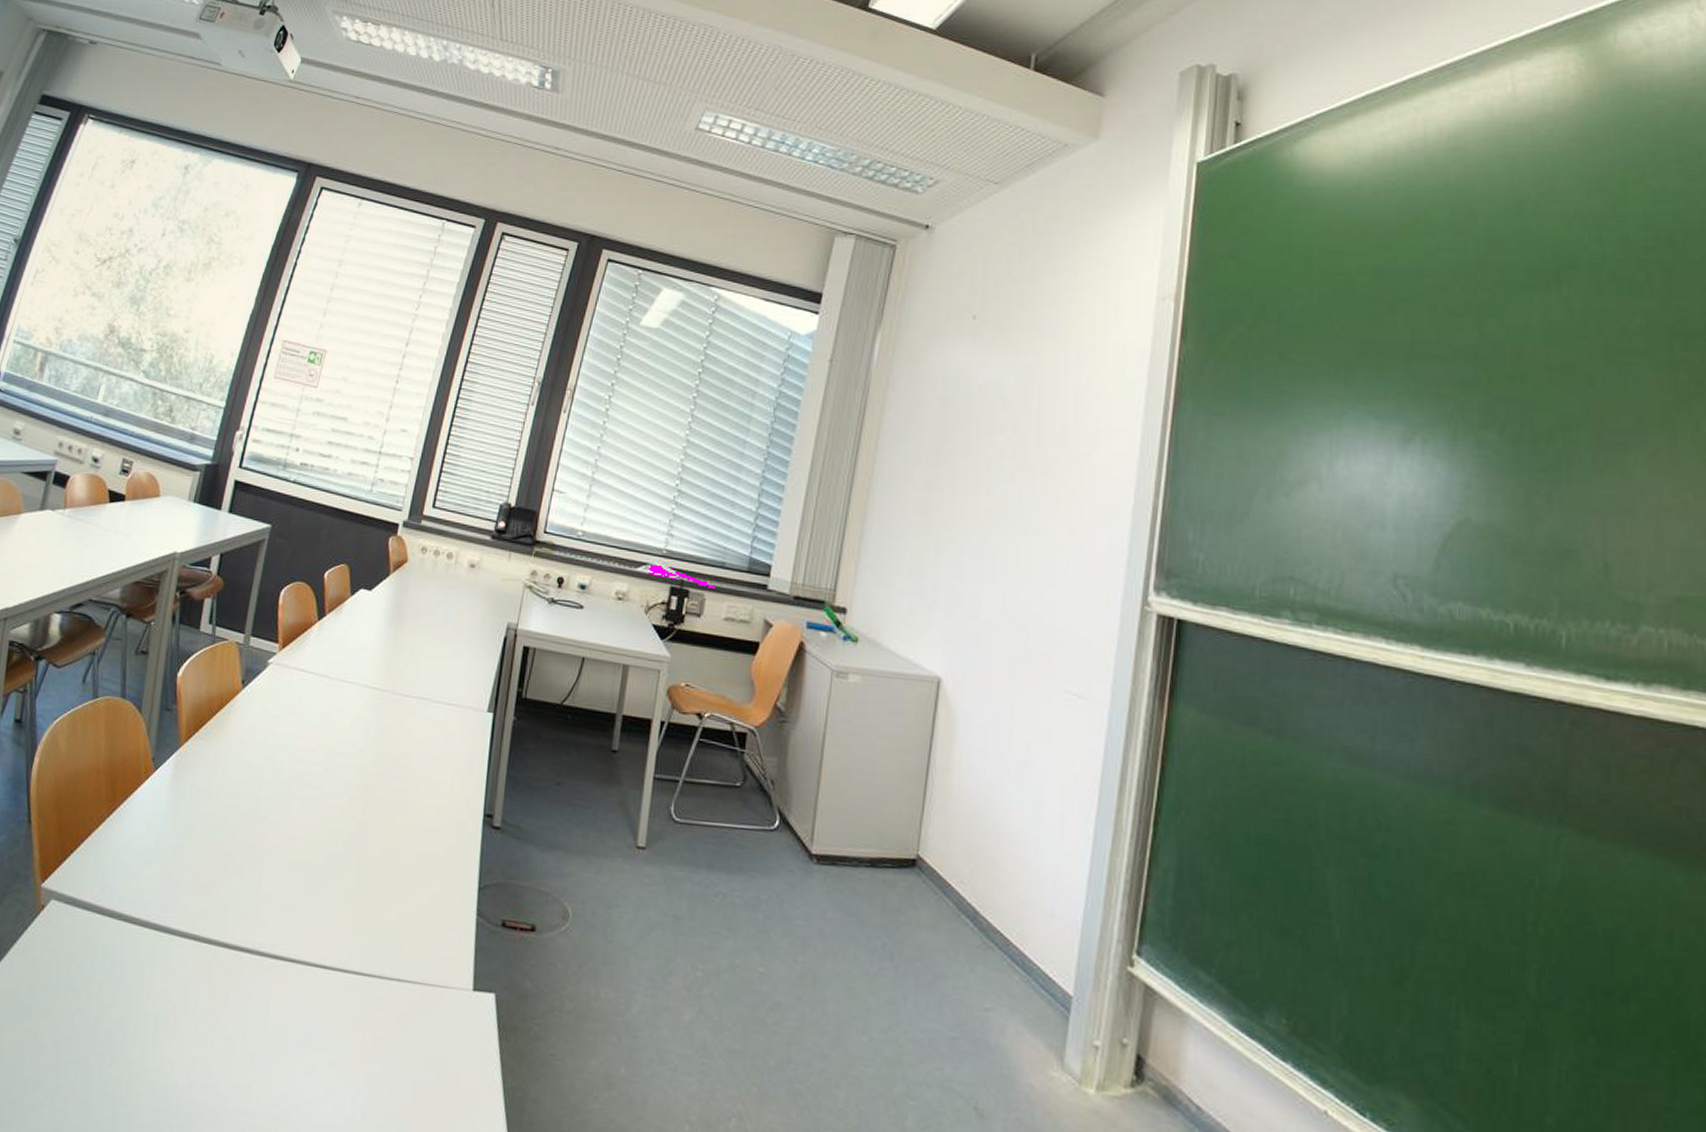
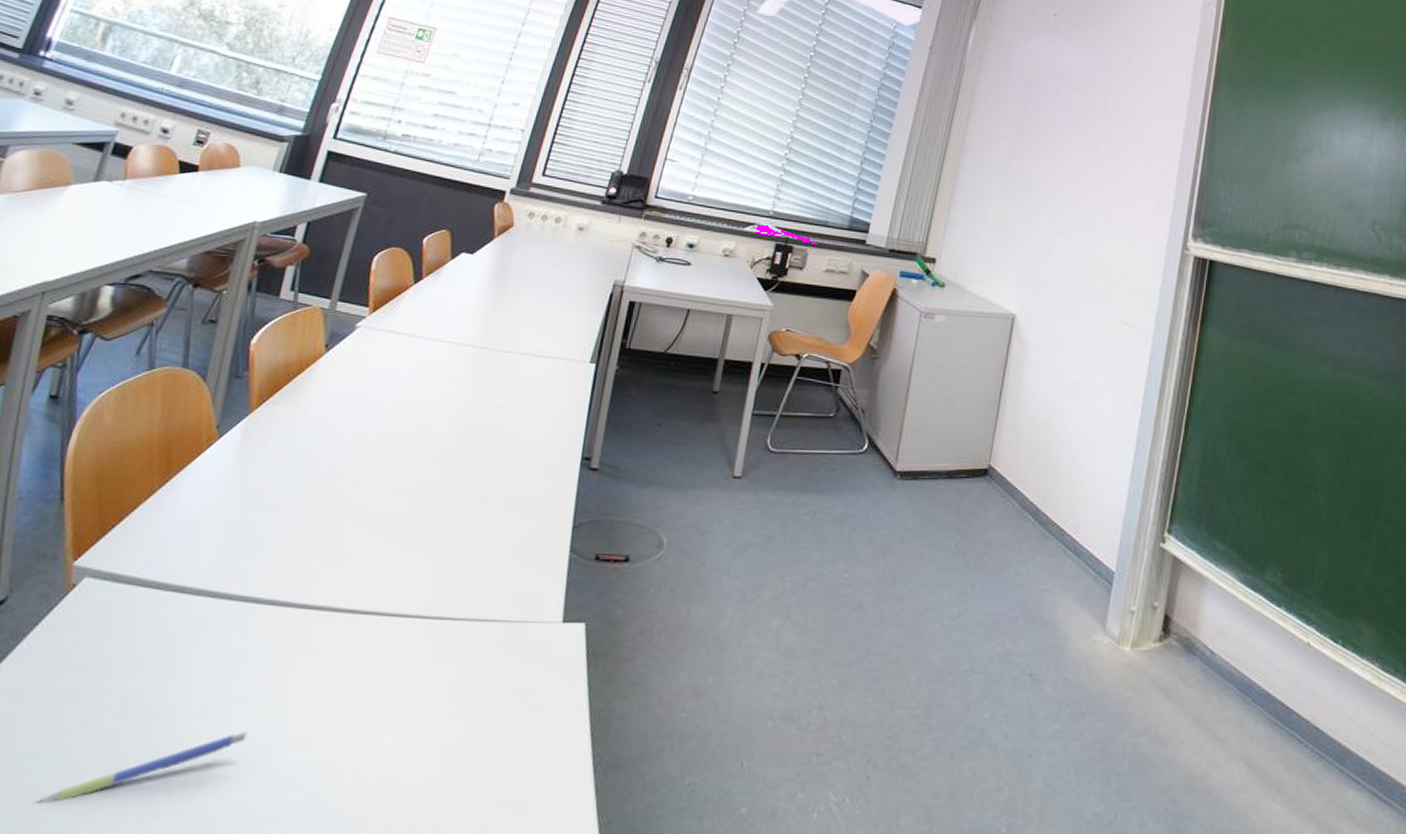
pen: none [20,1068,193,1117] -> present [33,731,247,805]

